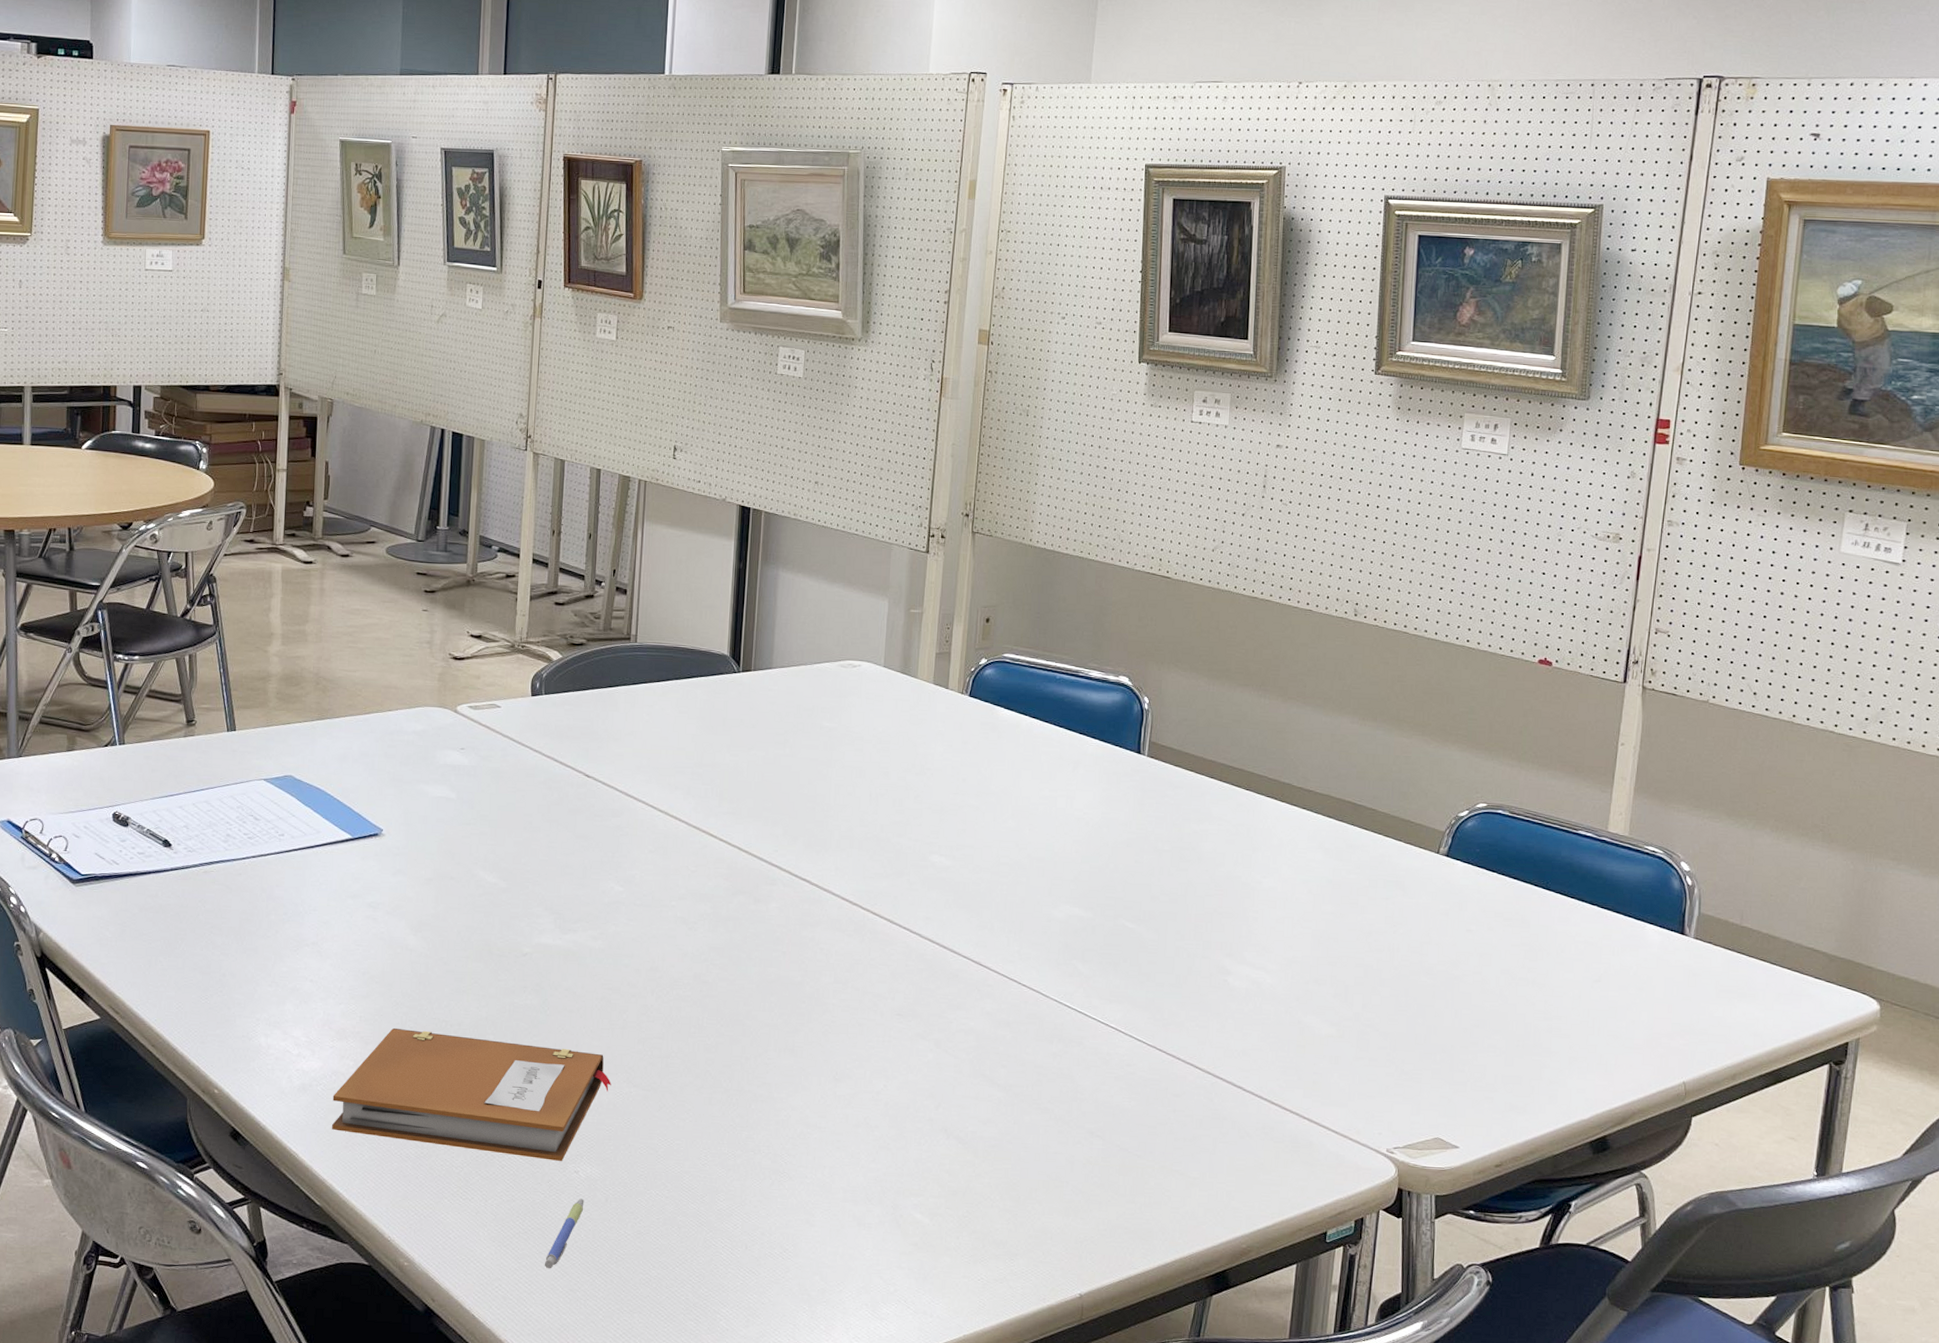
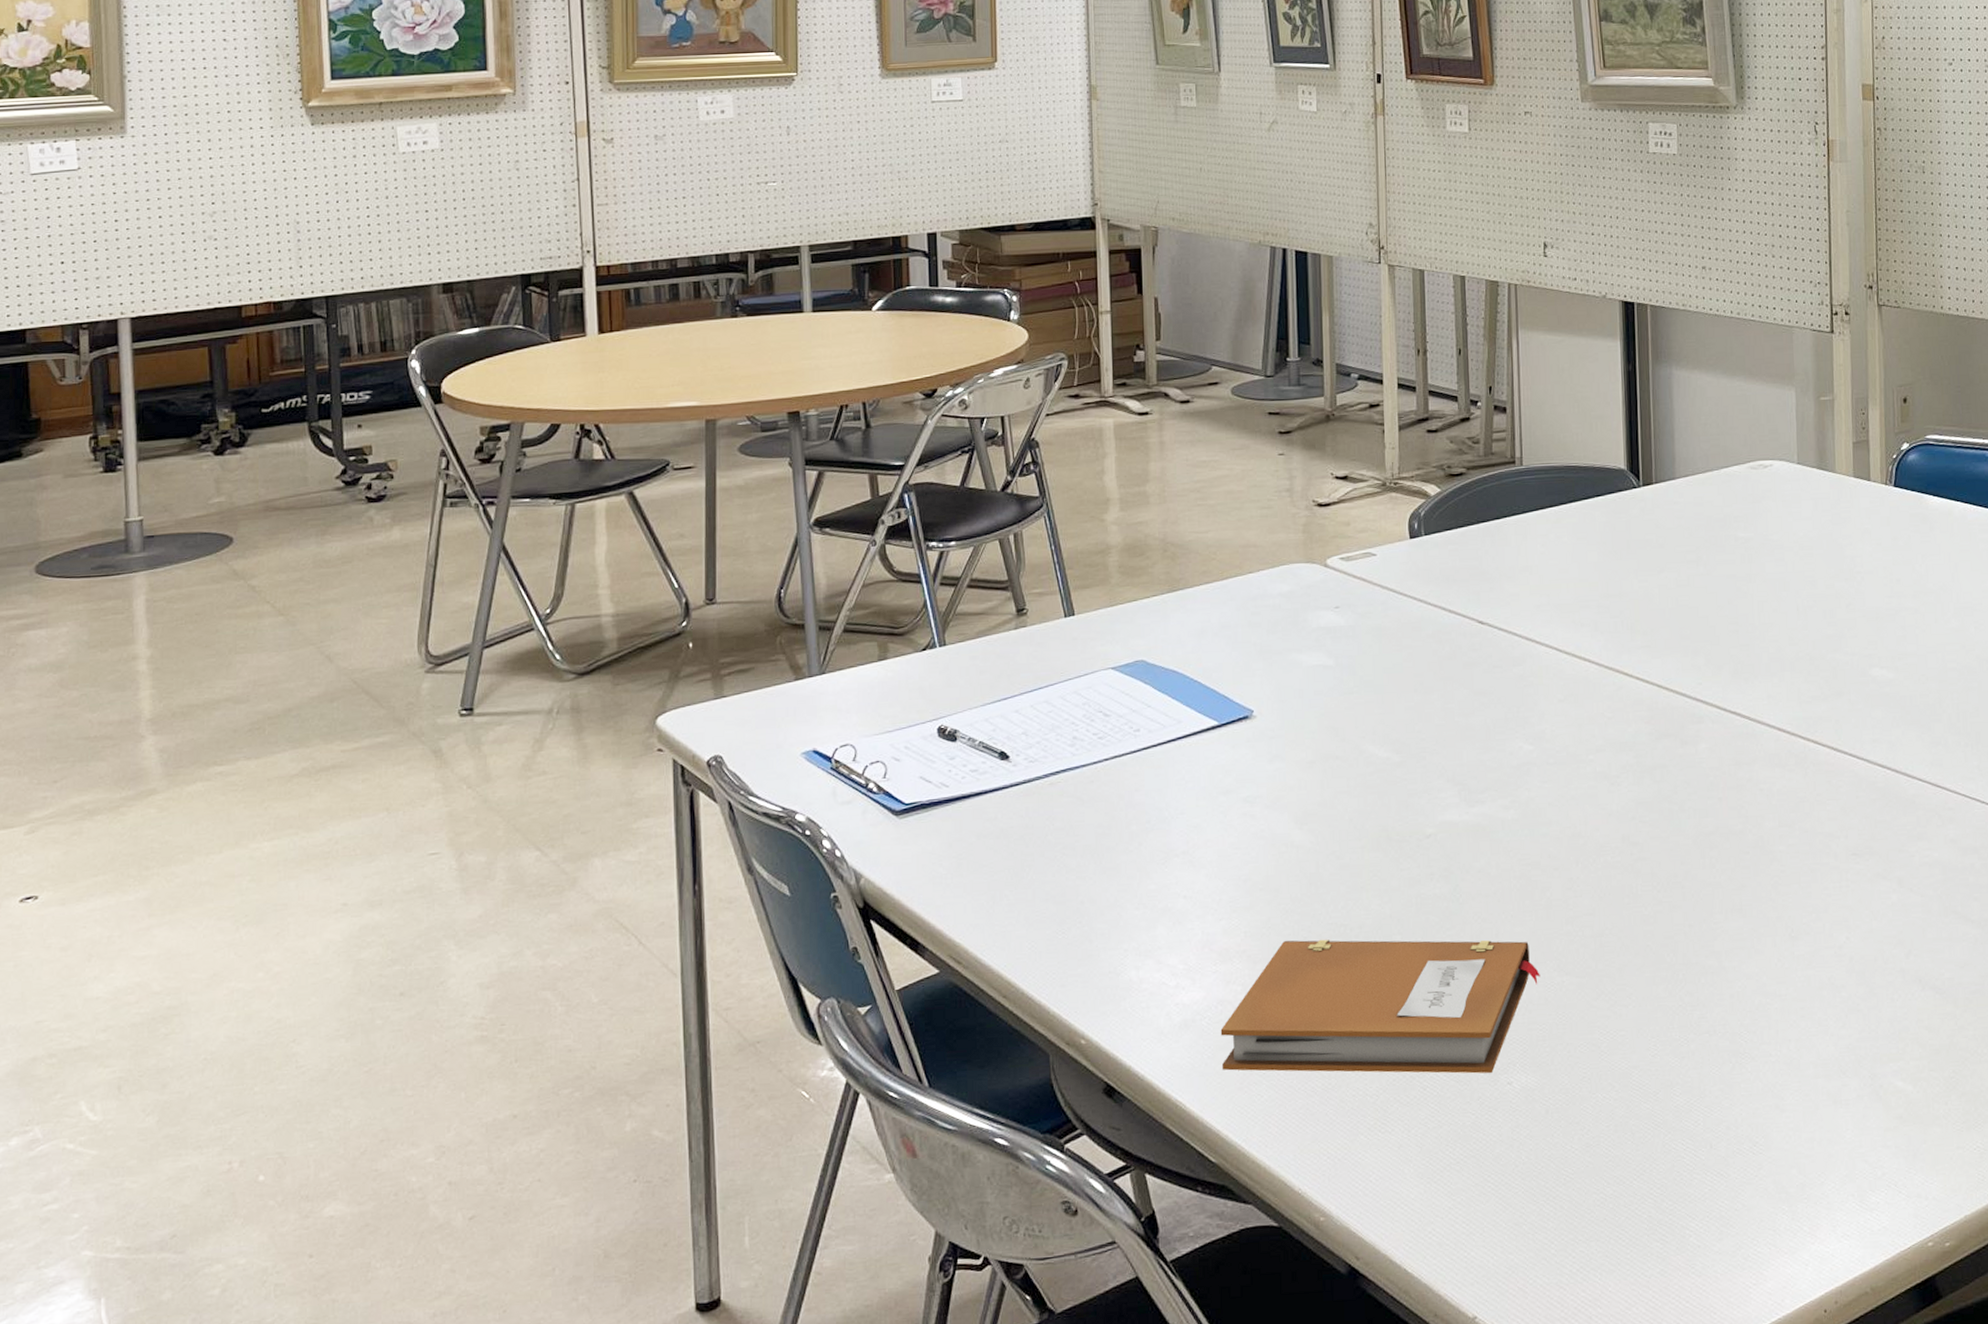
pen: present [545,1198,584,1269] -> none [1483,1114,1522,1203]

